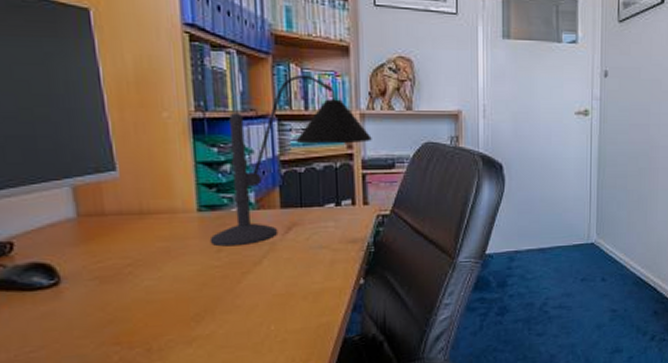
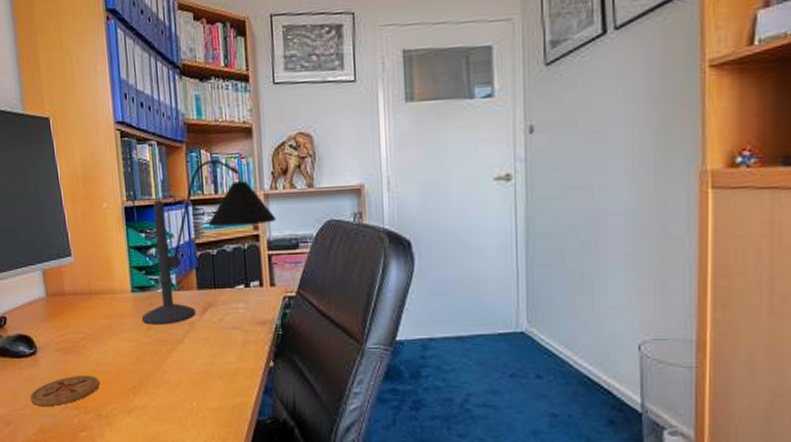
coaster: none [47,305,151,347] -> present [29,375,100,407]

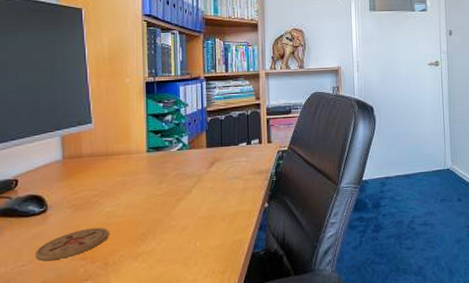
desk lamp: present [141,159,276,325] -> none [154,46,274,179]

